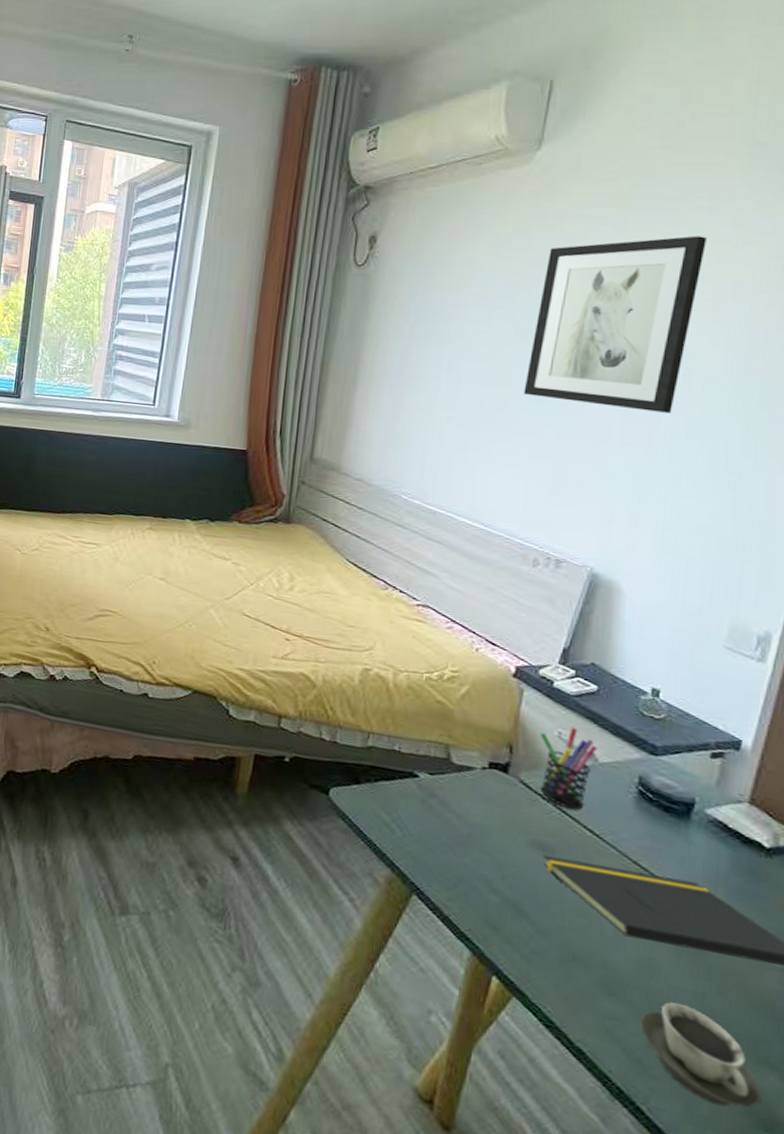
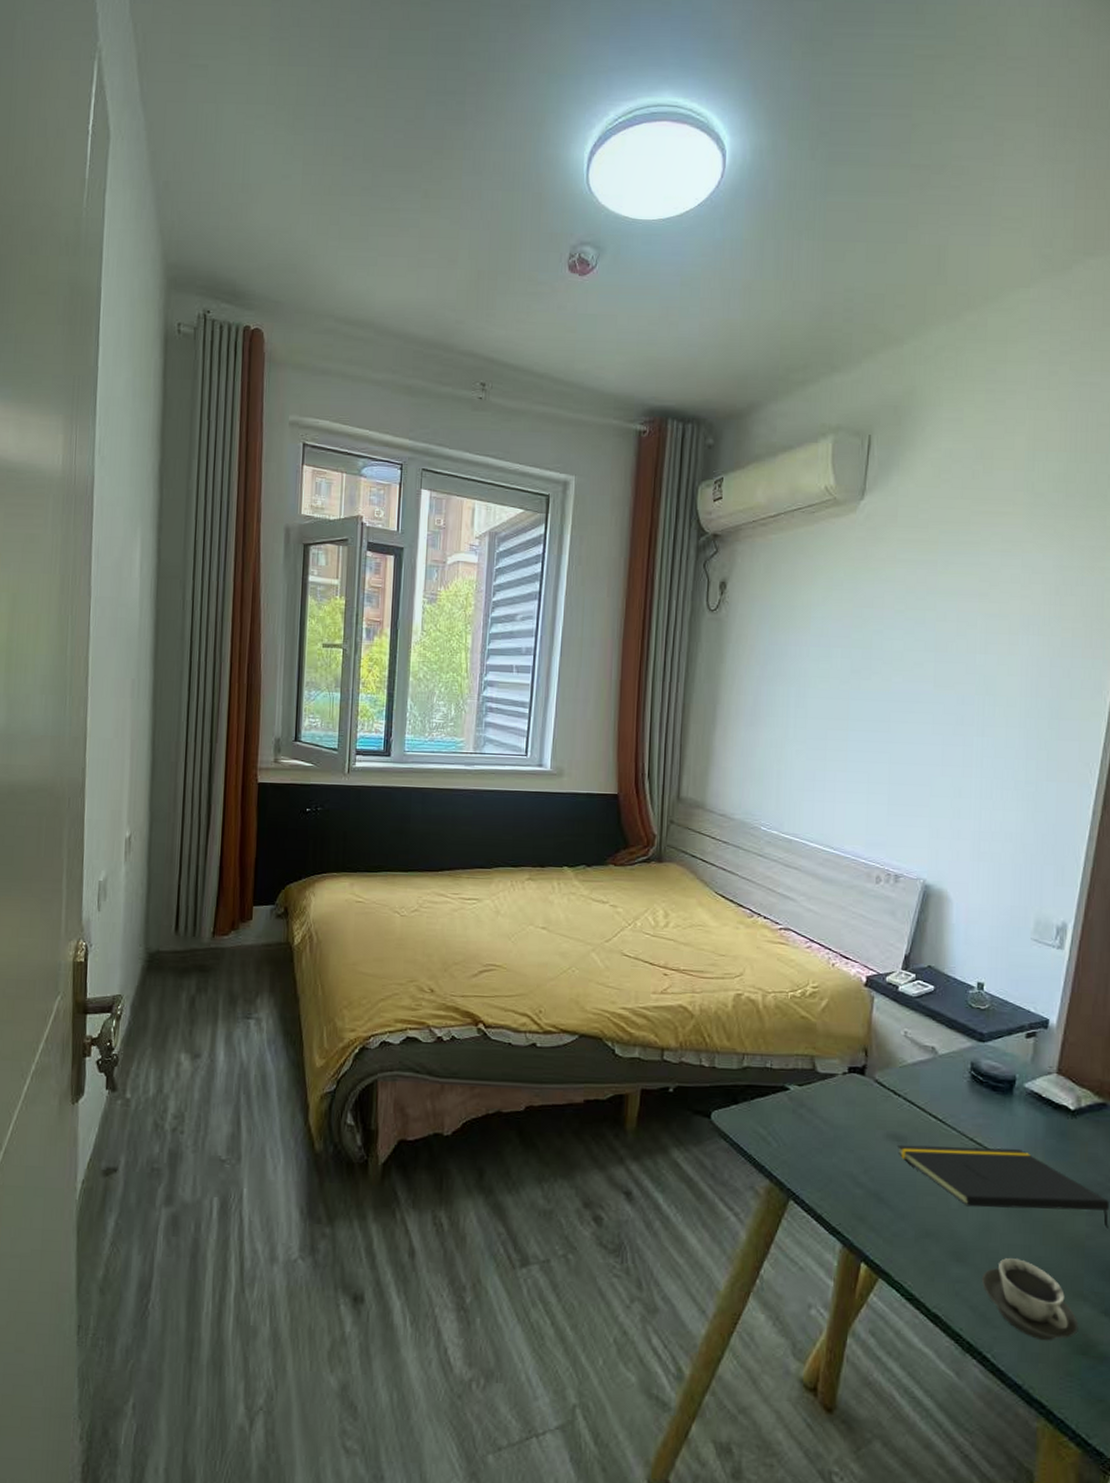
wall art: present [523,235,707,413] -> none [860,576,1001,736]
pen holder: present [540,726,598,811] -> none [890,1025,937,1101]

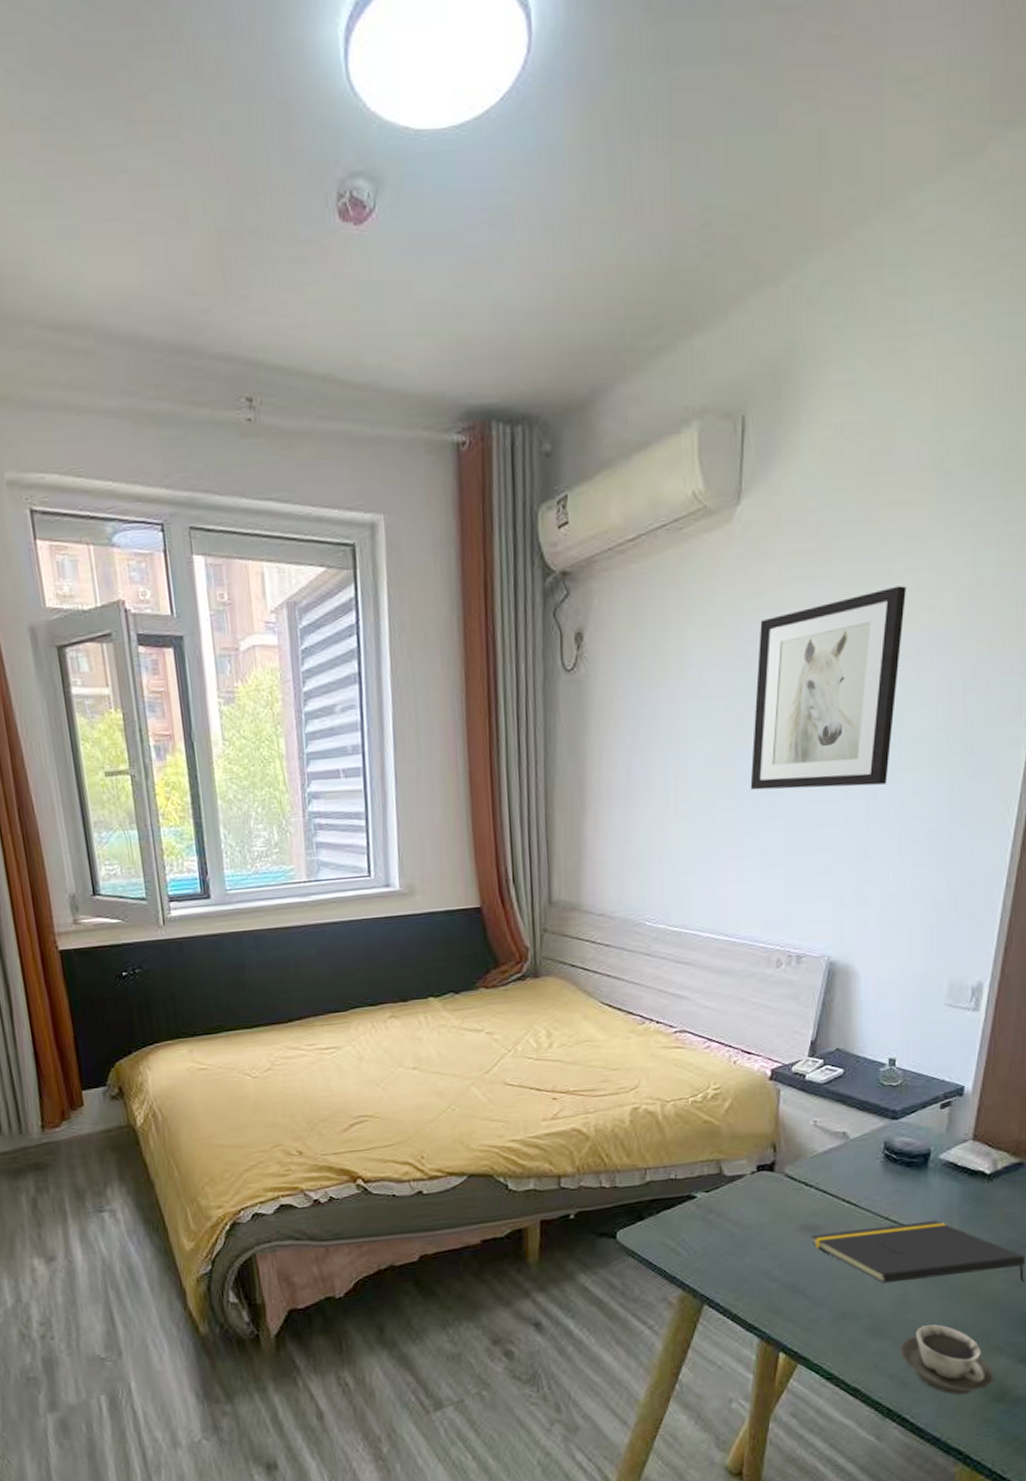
wall art: none [860,576,1001,736] -> present [750,585,906,791]

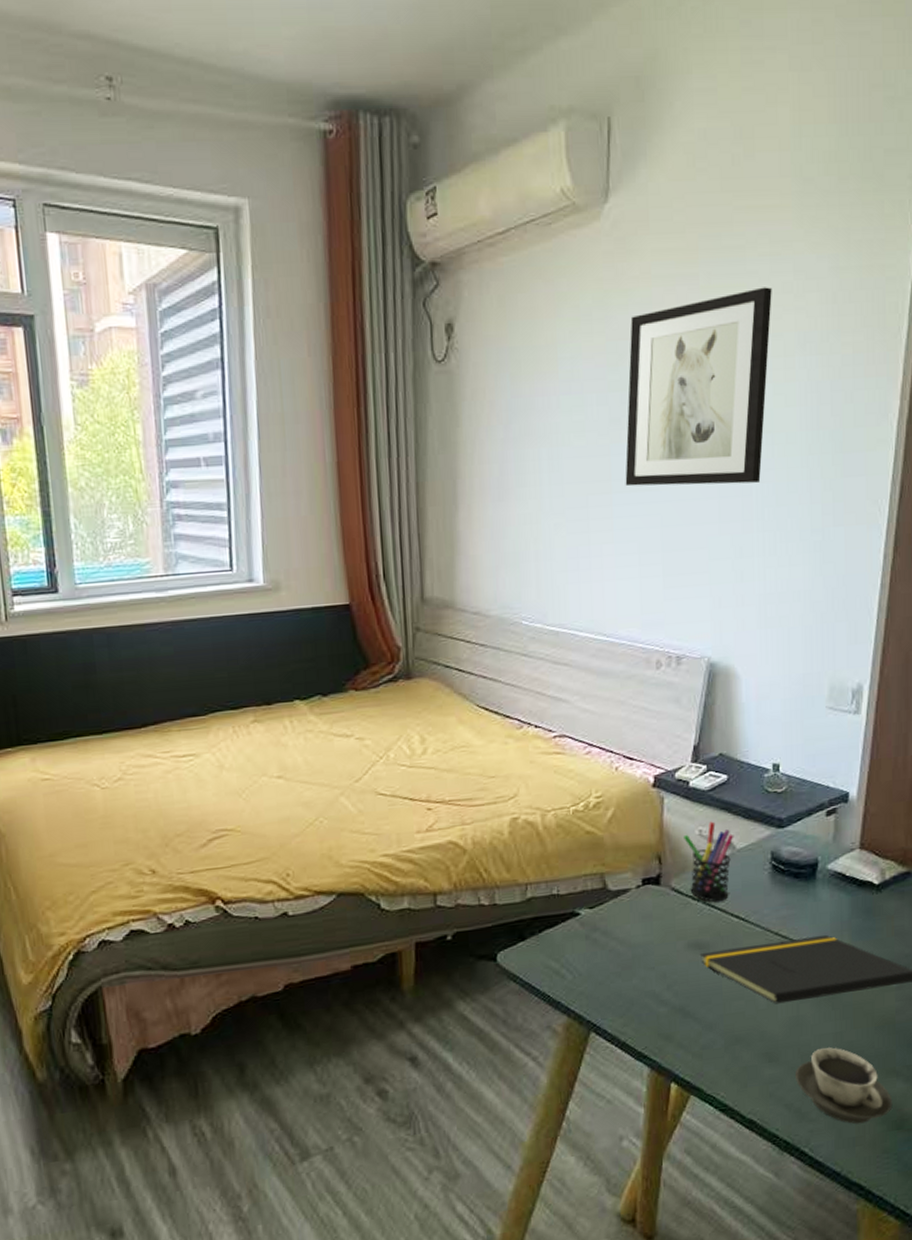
pen holder: none [799,1112,848,1189] -> present [684,821,734,903]

